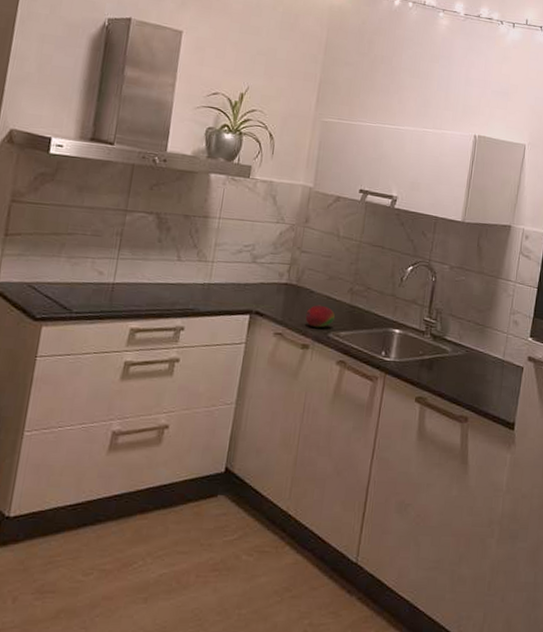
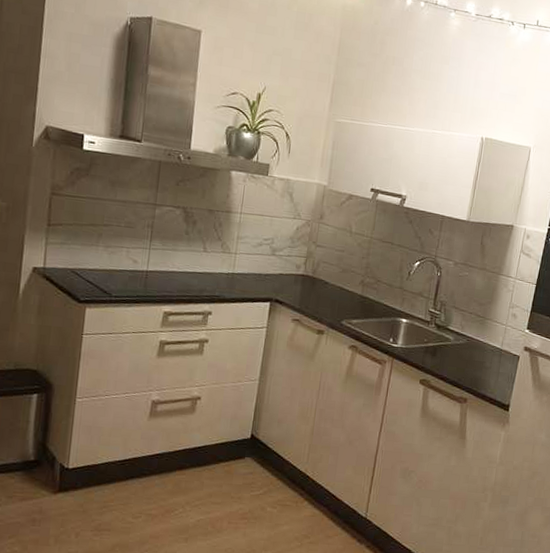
fruit: present [305,305,336,328] -> none [320,295,348,316]

